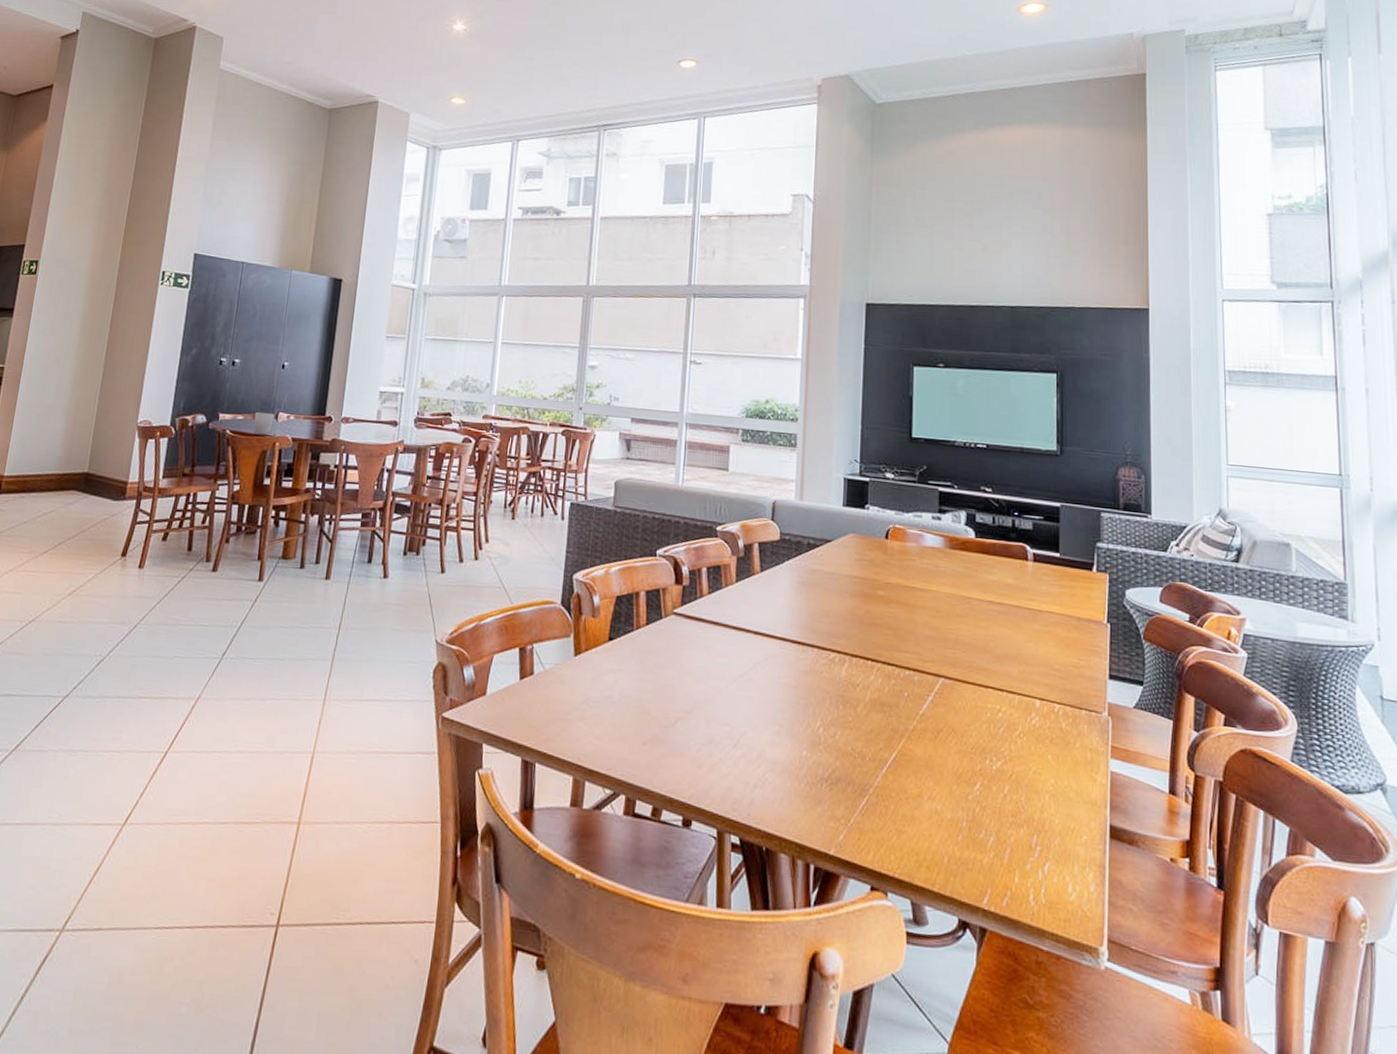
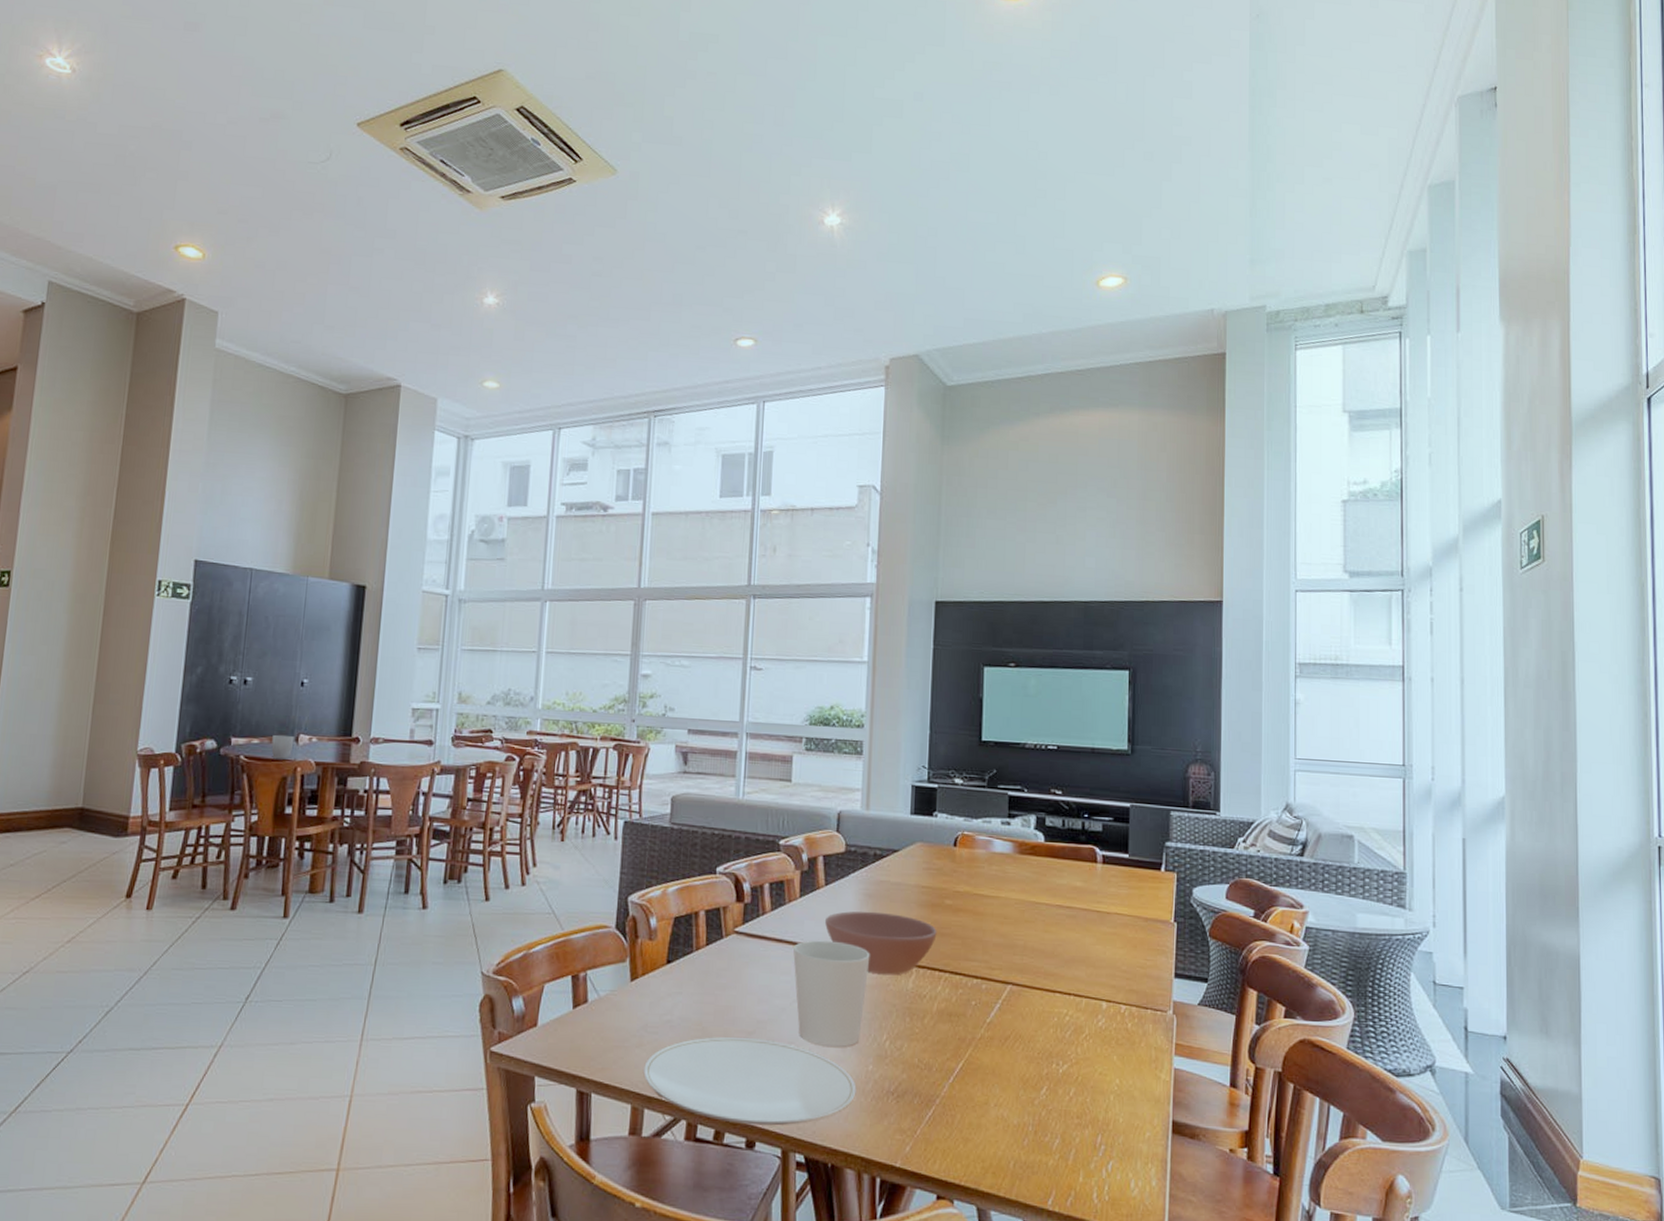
plate: none [585,714,791,806] -> present [643,1036,857,1126]
dixie cup: none [729,624,804,732] -> present [793,940,870,1048]
soup bowl: none [760,598,869,663] -> present [825,911,937,975]

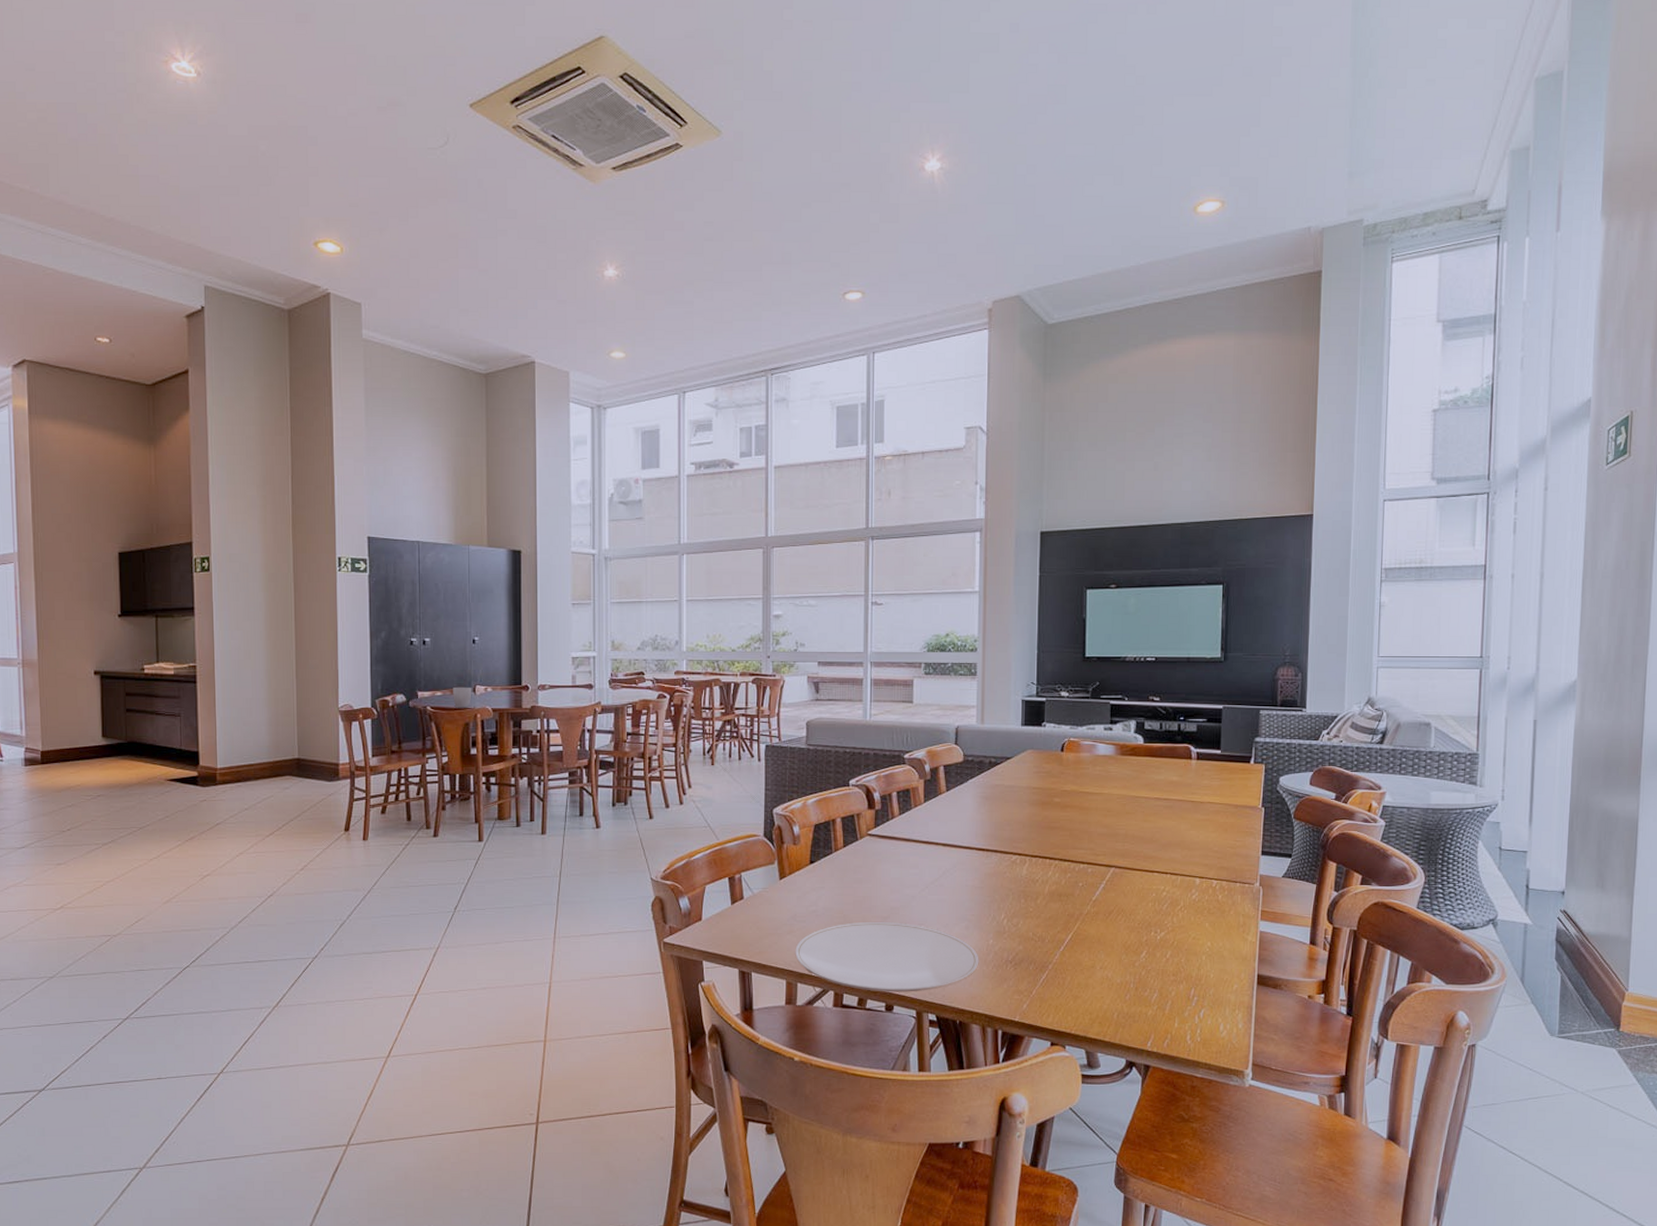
dixie cup: present [793,940,870,1048] -> none [920,838,988,927]
soup bowl: present [825,911,937,975] -> none [948,811,1047,865]

